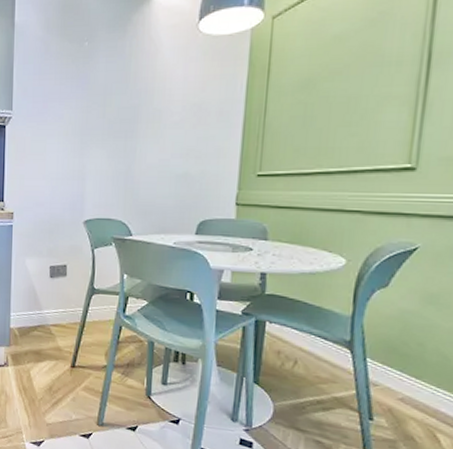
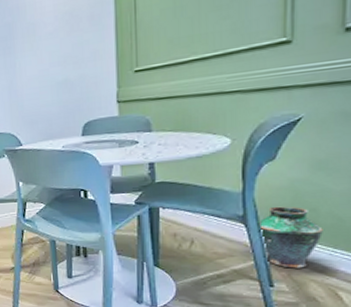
vase: none [364,335,428,404] -> present [257,206,323,268]

